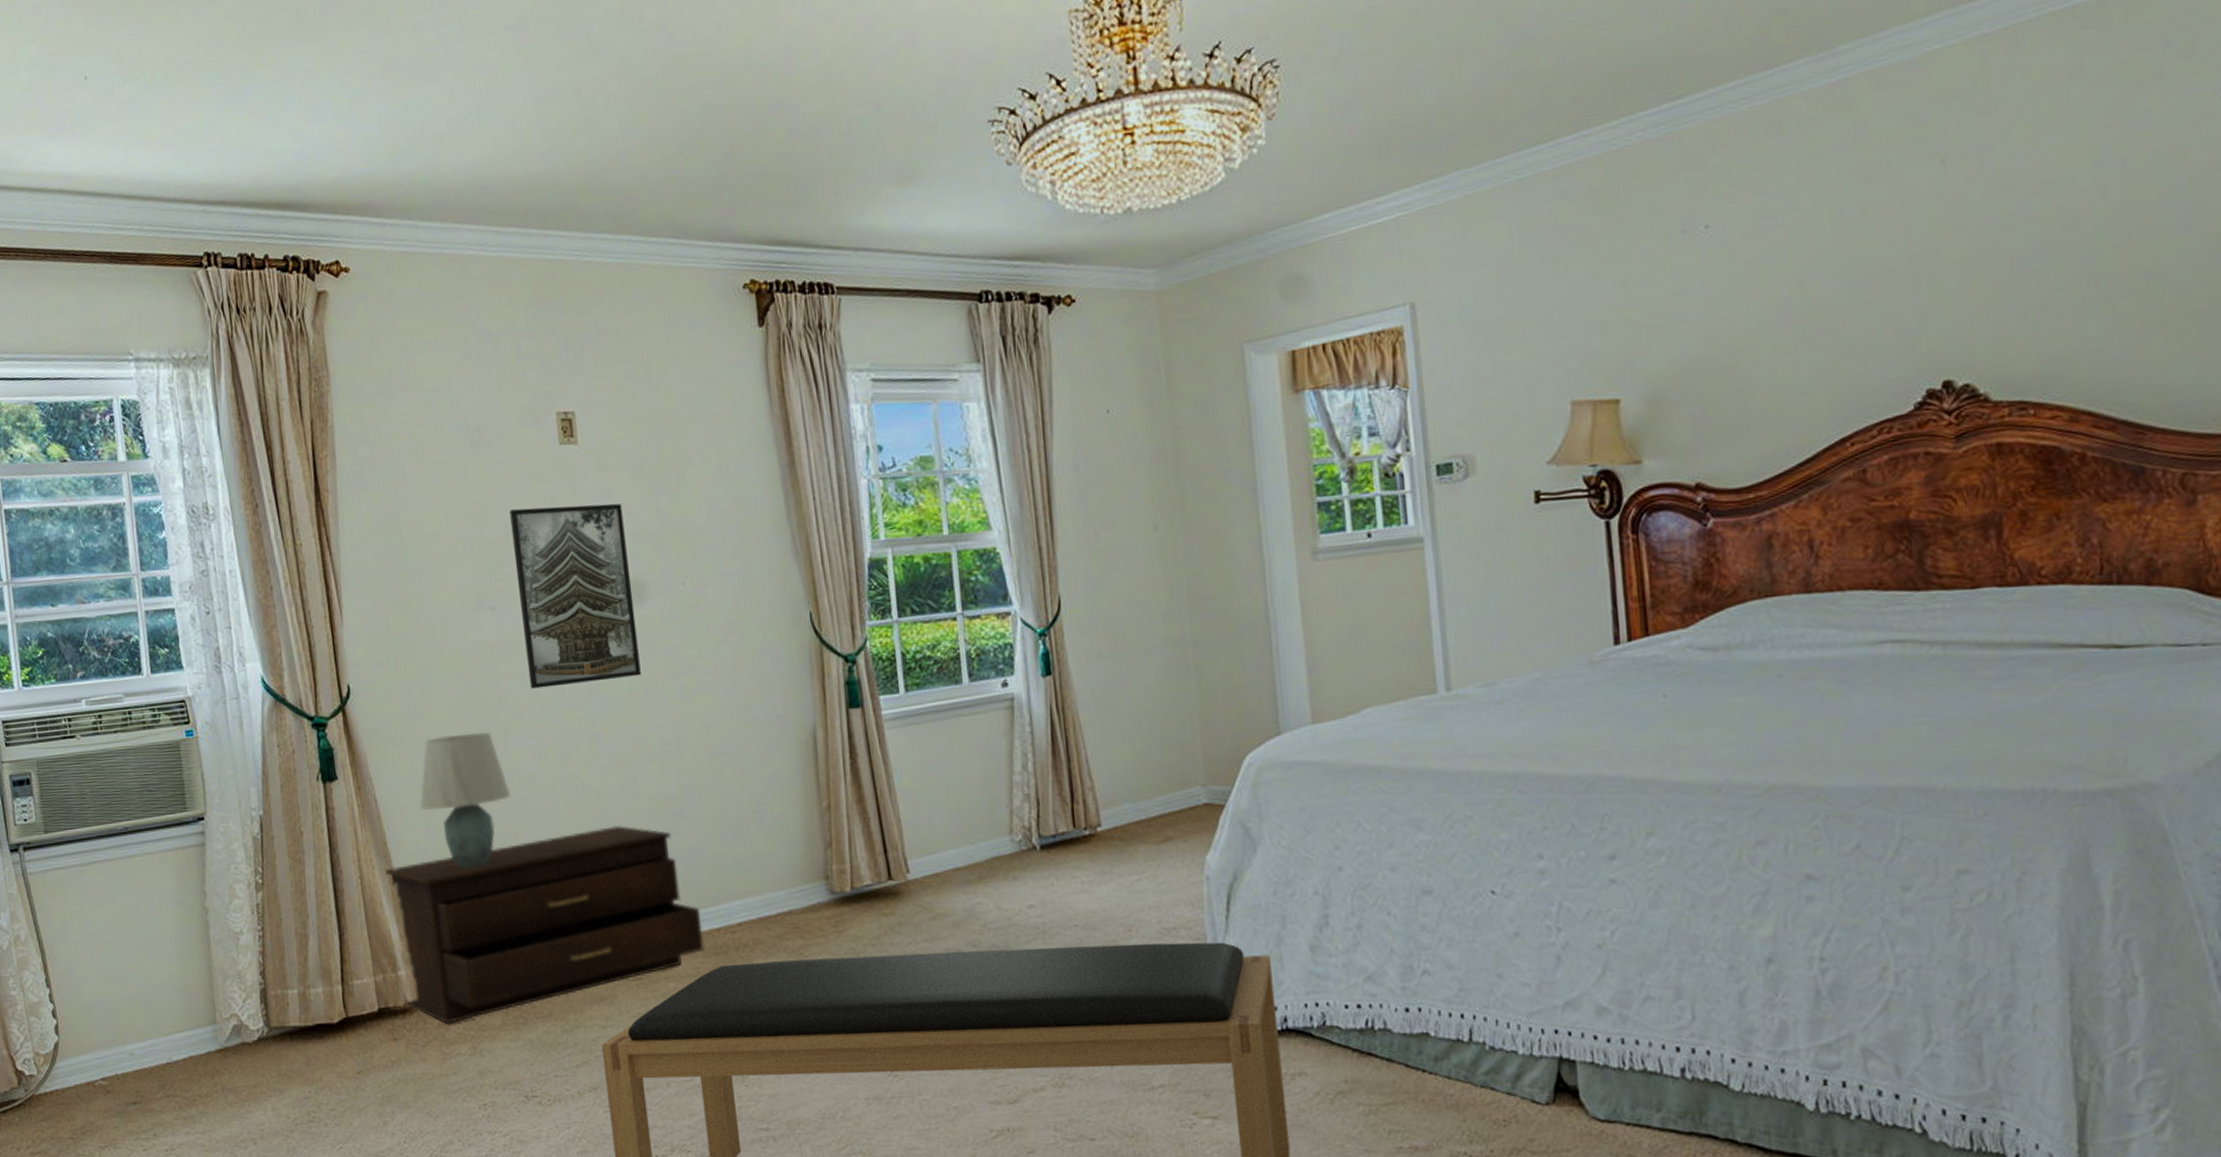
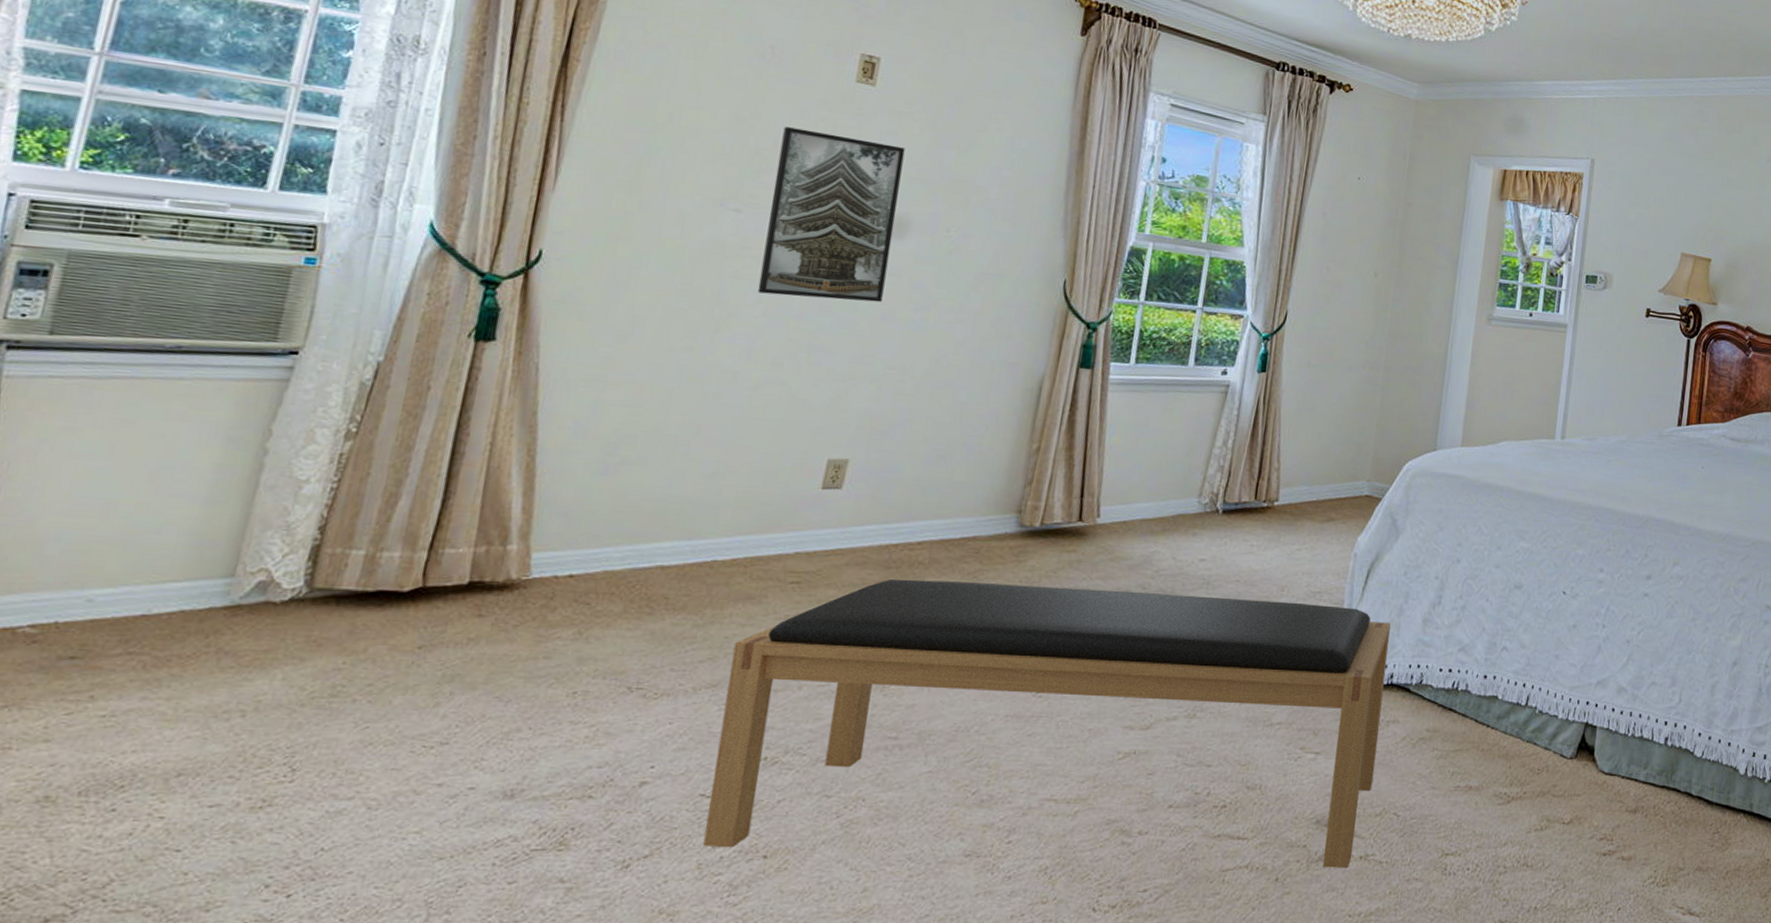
drawer: present [385,826,705,1024] -> none [509,434,882,606]
table lamp: present [420,732,511,868] -> none [590,319,704,453]

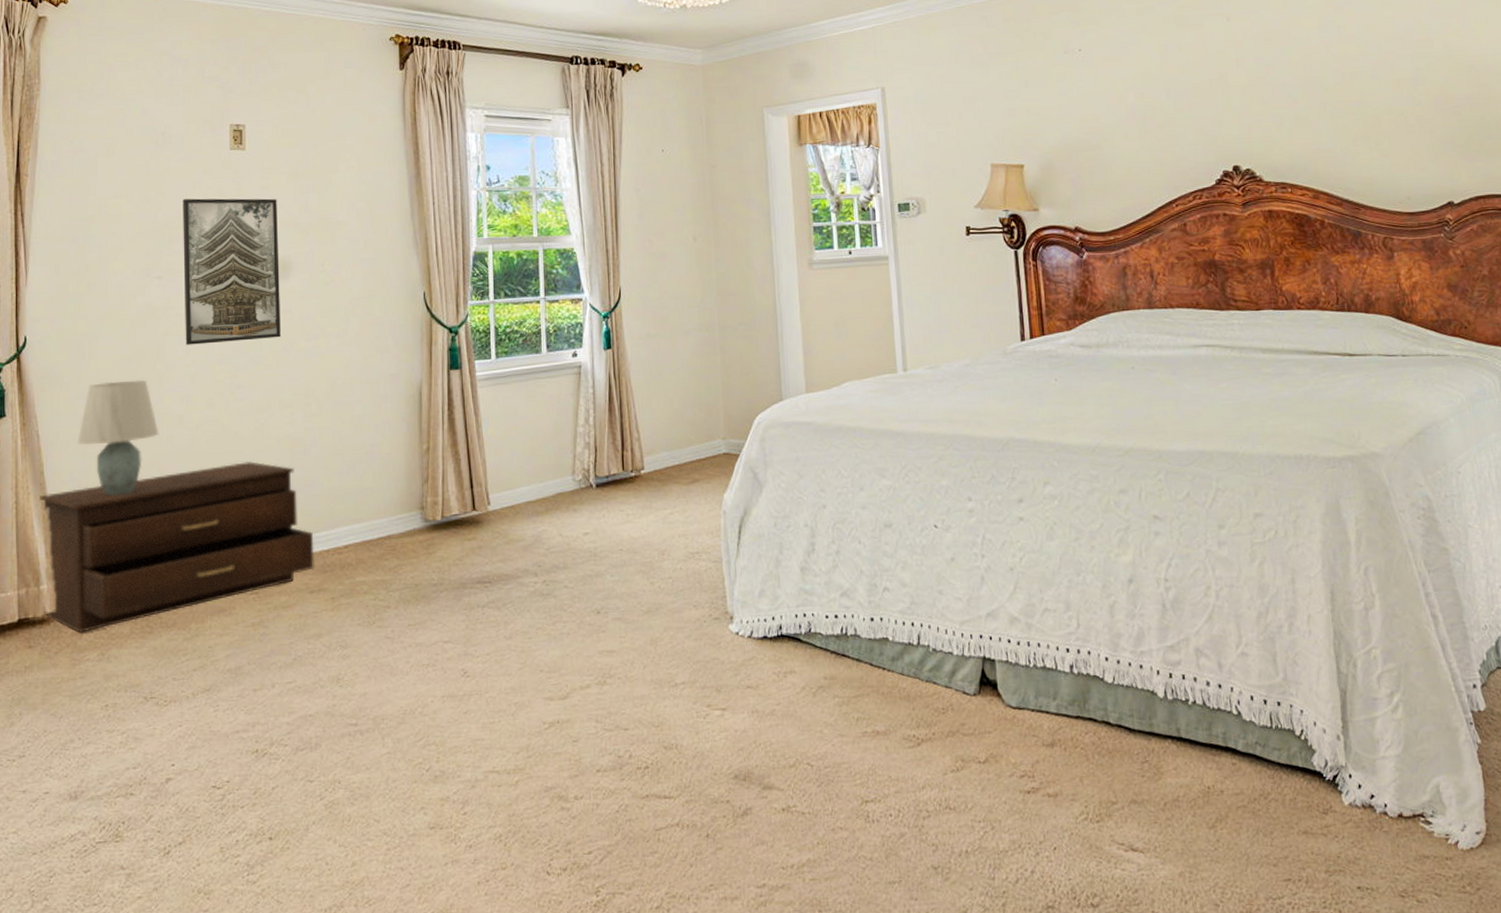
drawer: none [509,434,882,606] -> present [40,461,315,633]
table lamp: none [590,319,704,453] -> present [77,380,159,496]
bench: present [703,579,1391,868] -> none [217,564,782,832]

